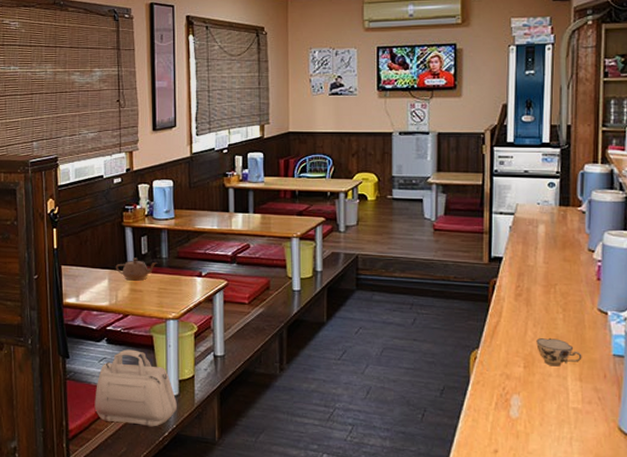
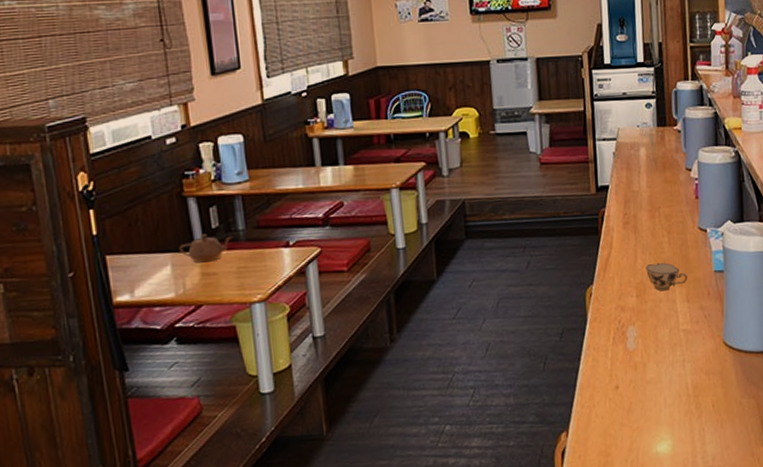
handbag: present [94,349,177,427] -> none [168,346,274,439]

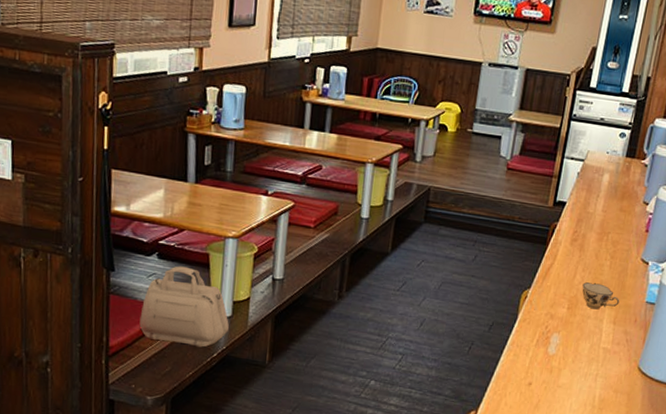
handbag: none [168,346,274,439] -> present [139,266,229,347]
teapot: present [178,234,233,263] -> none [173,168,221,194]

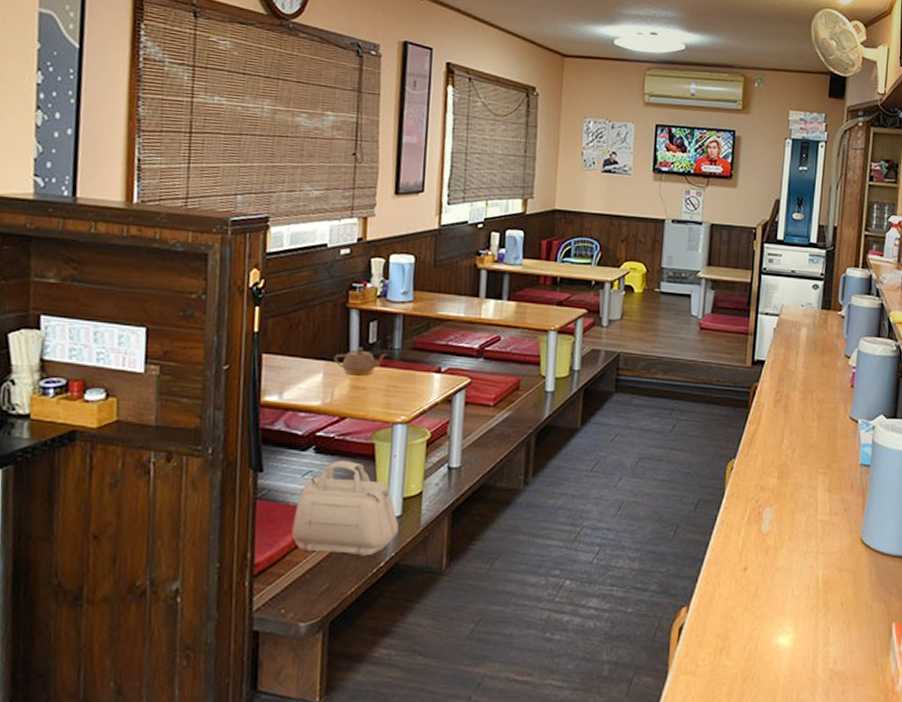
teapot: none [173,168,221,194] -> present [333,347,388,376]
teacup: present [582,282,620,310] -> none [791,446,833,477]

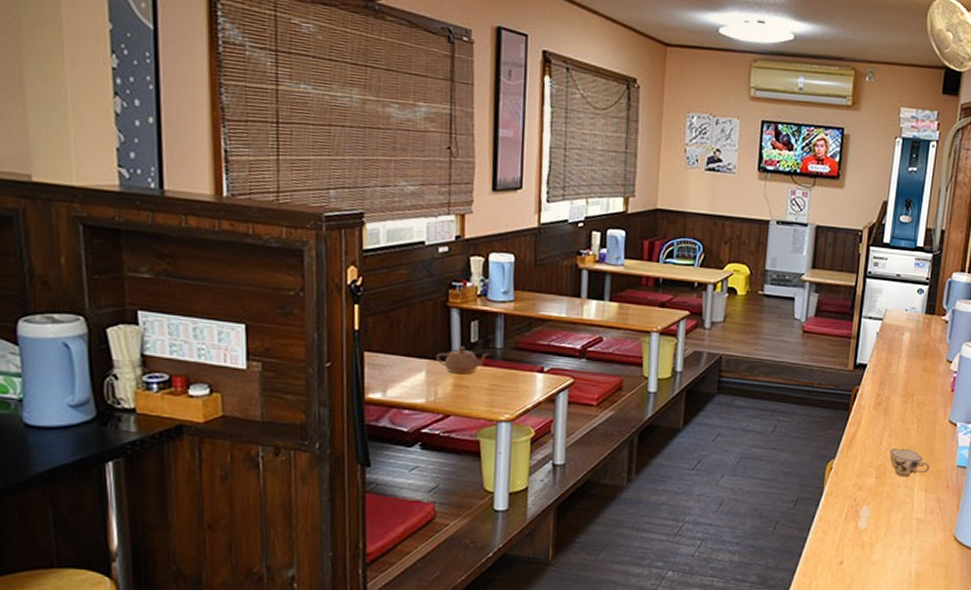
handbag: present [291,460,399,556] -> none [401,456,505,547]
teacup: none [791,446,833,477] -> present [889,448,930,477]

